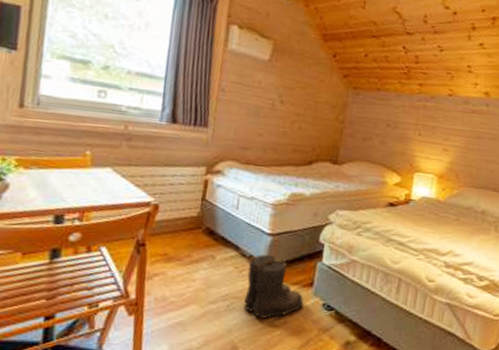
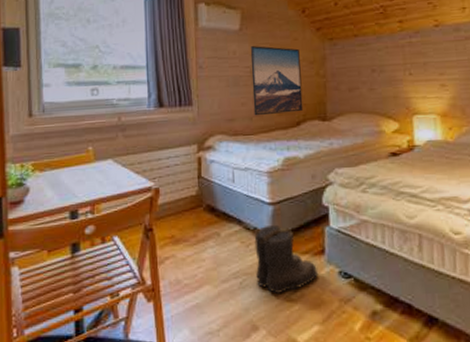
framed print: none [269,79,324,152] -> present [250,46,304,116]

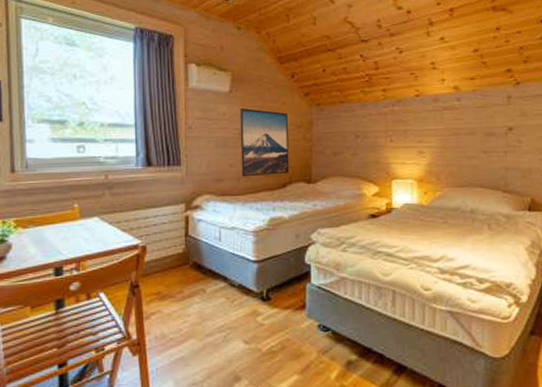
boots: present [254,224,319,293] -> none [239,281,299,346]

